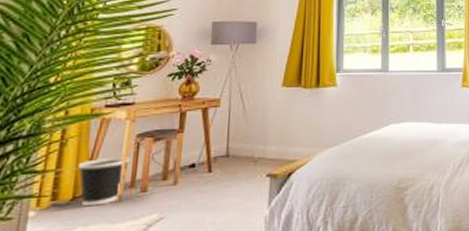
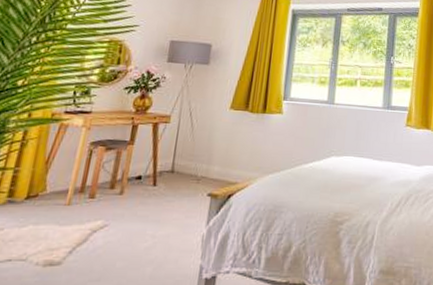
wastebasket: present [77,157,130,207] -> none [34,162,82,207]

